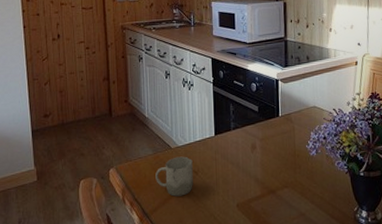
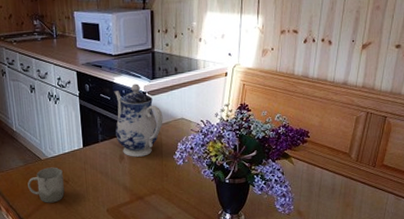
teapot: none [247,71,296,147] -> present [114,83,163,157]

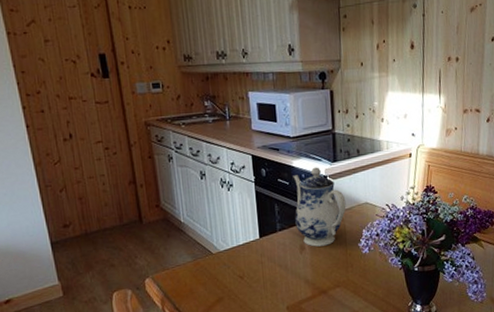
cup: present [28,167,65,203] -> none [197,261,239,303]

